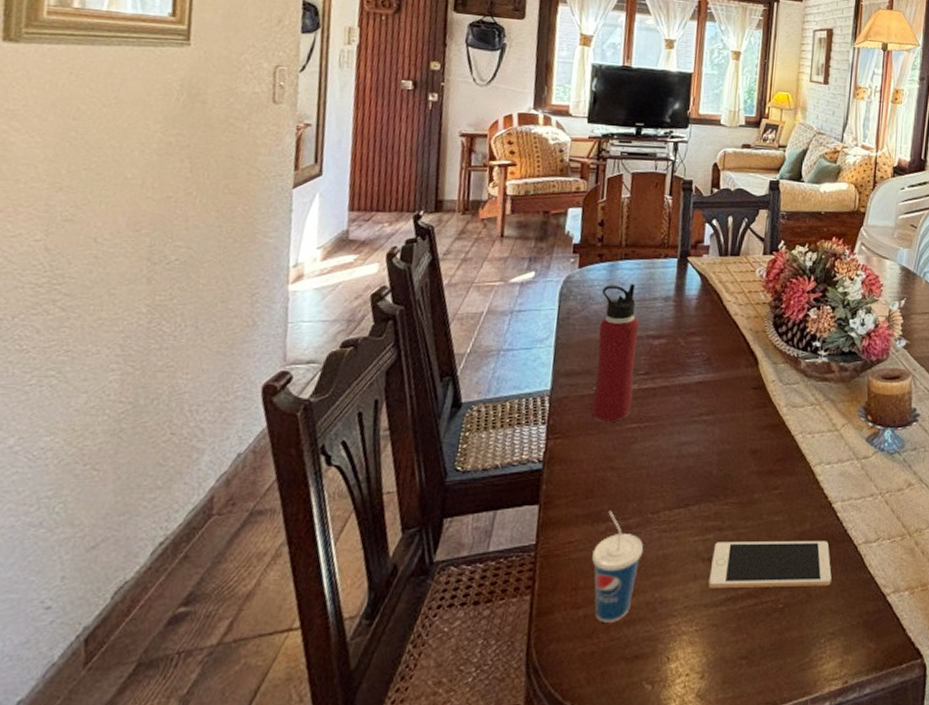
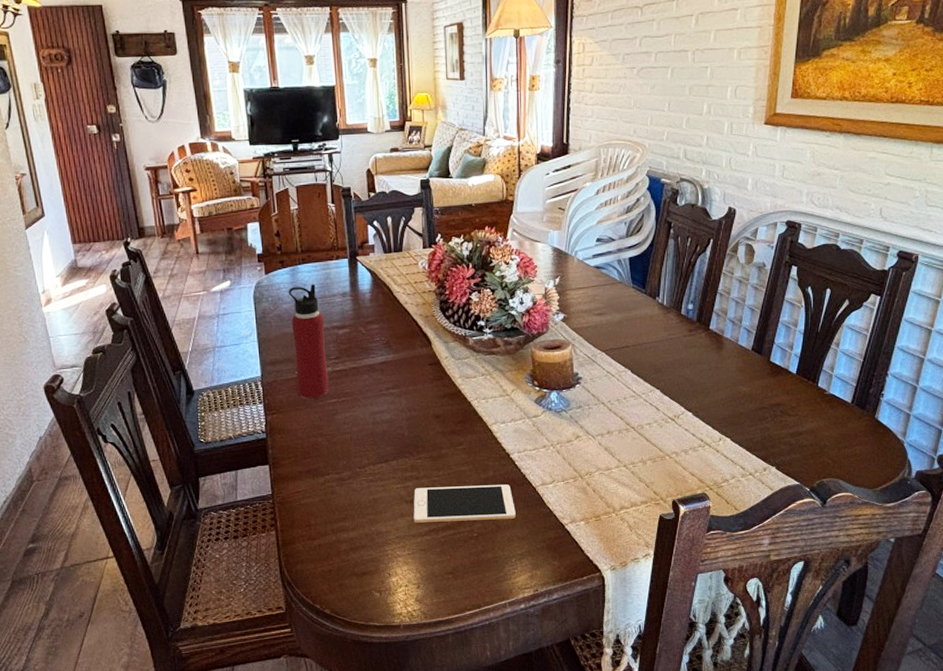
cup: present [592,510,644,623] -> none [317,467,357,549]

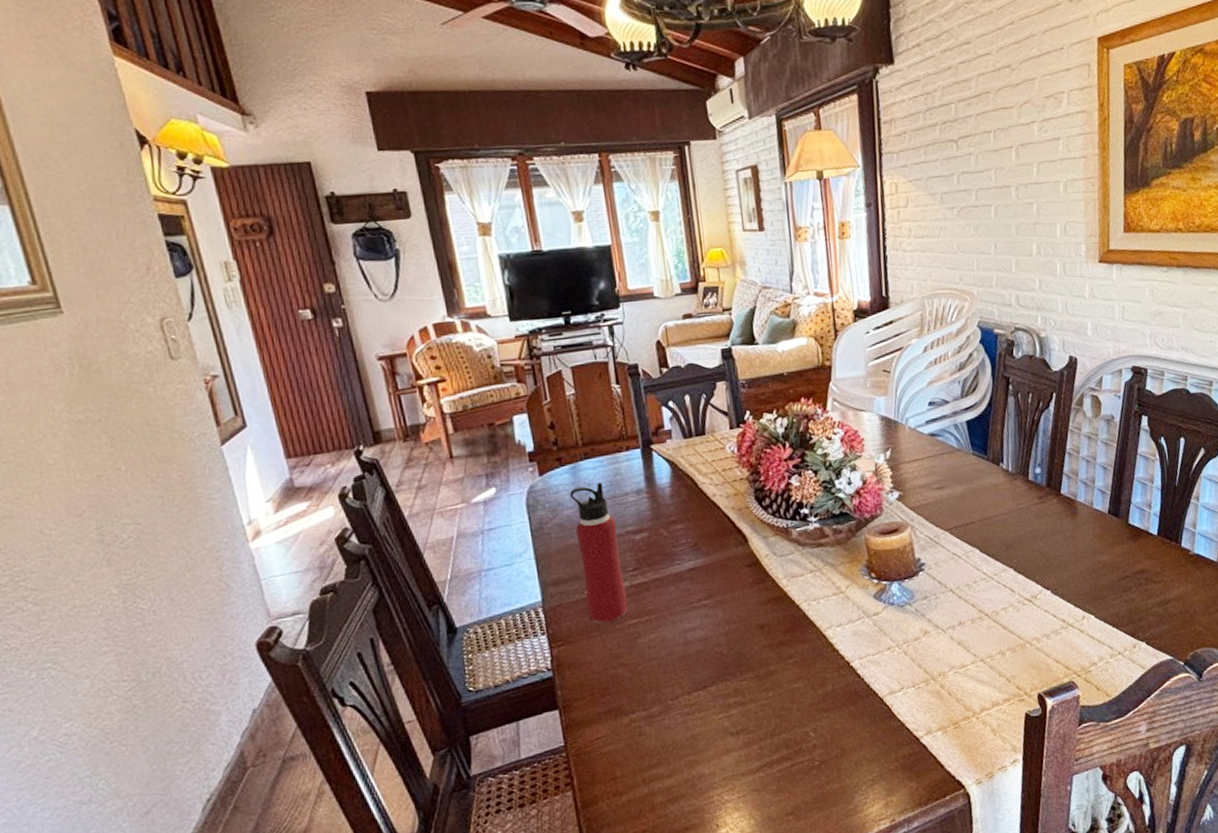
cell phone: present [413,484,516,523] -> none [740,698,863,758]

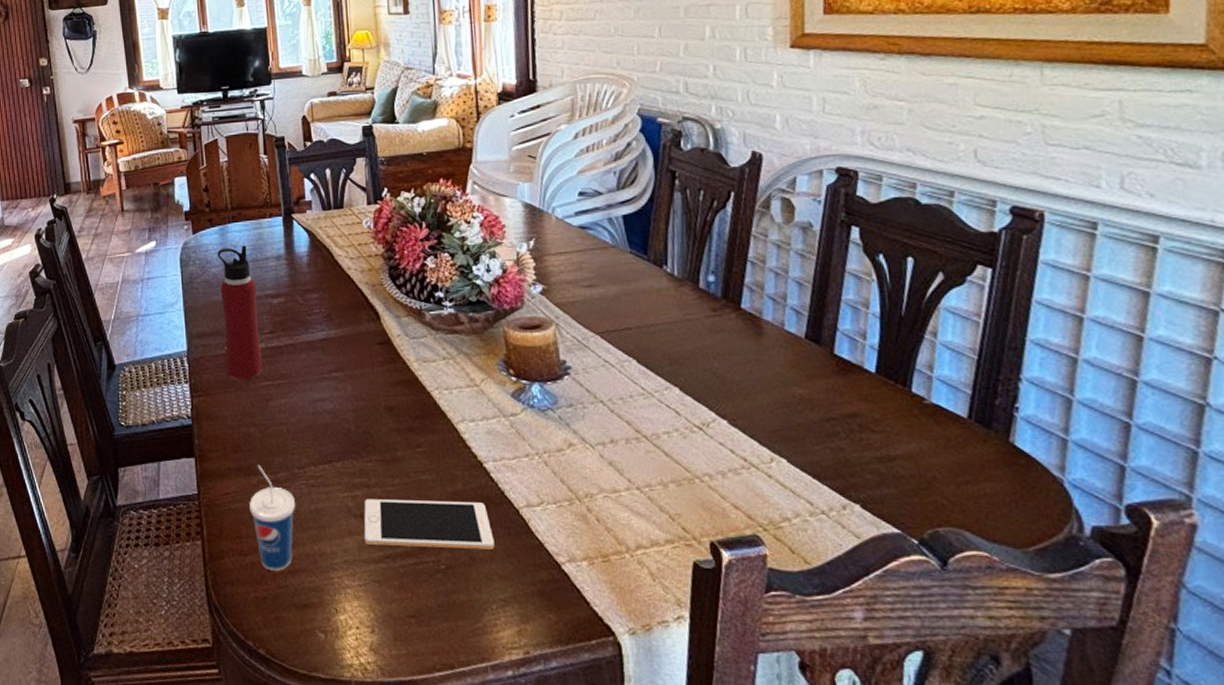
cup: none [622,703,672,804] -> present [249,464,296,571]
cell phone: none [740,698,863,758] -> present [364,499,495,550]

